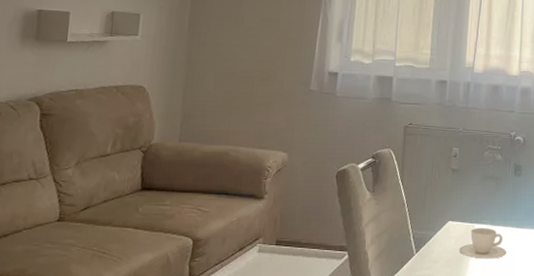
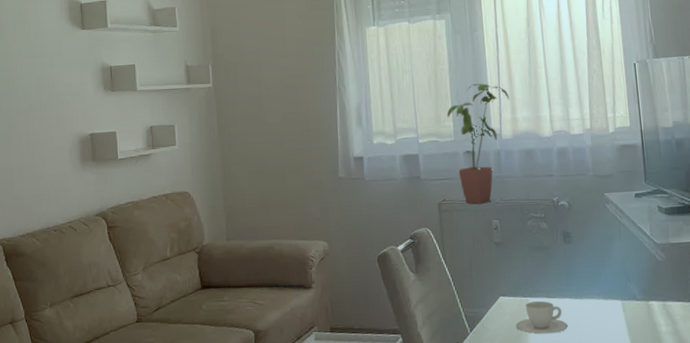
house plant: none [426,17,486,132] -> present [447,83,510,205]

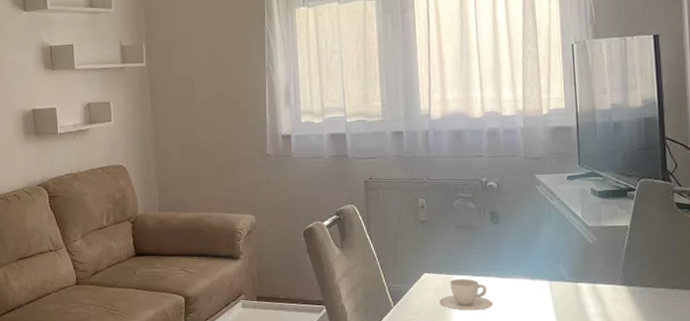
house plant: present [447,83,510,205] -> none [375,64,440,184]

